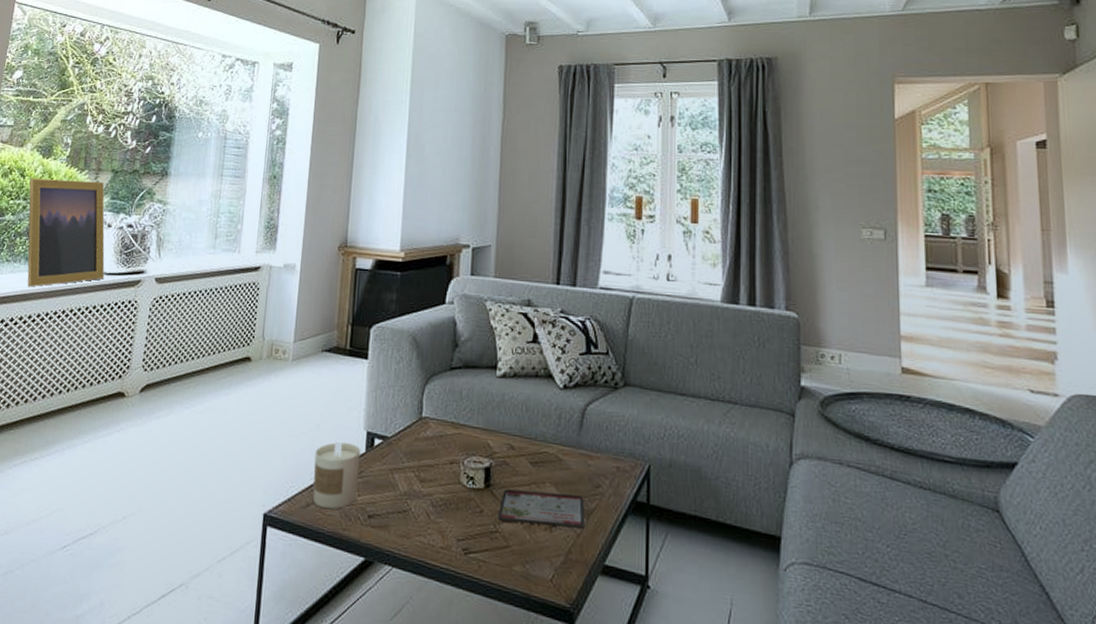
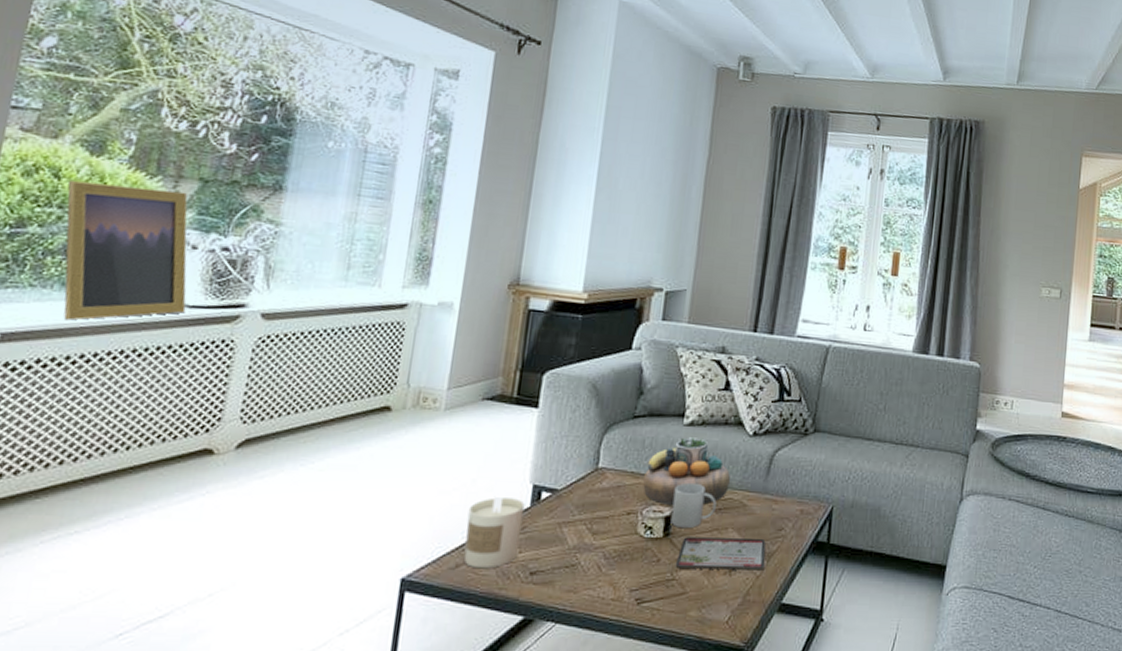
decorative bowl: none [463,388,544,457] -> present [643,436,730,505]
mug: none [490,434,533,481] -> present [671,482,717,529]

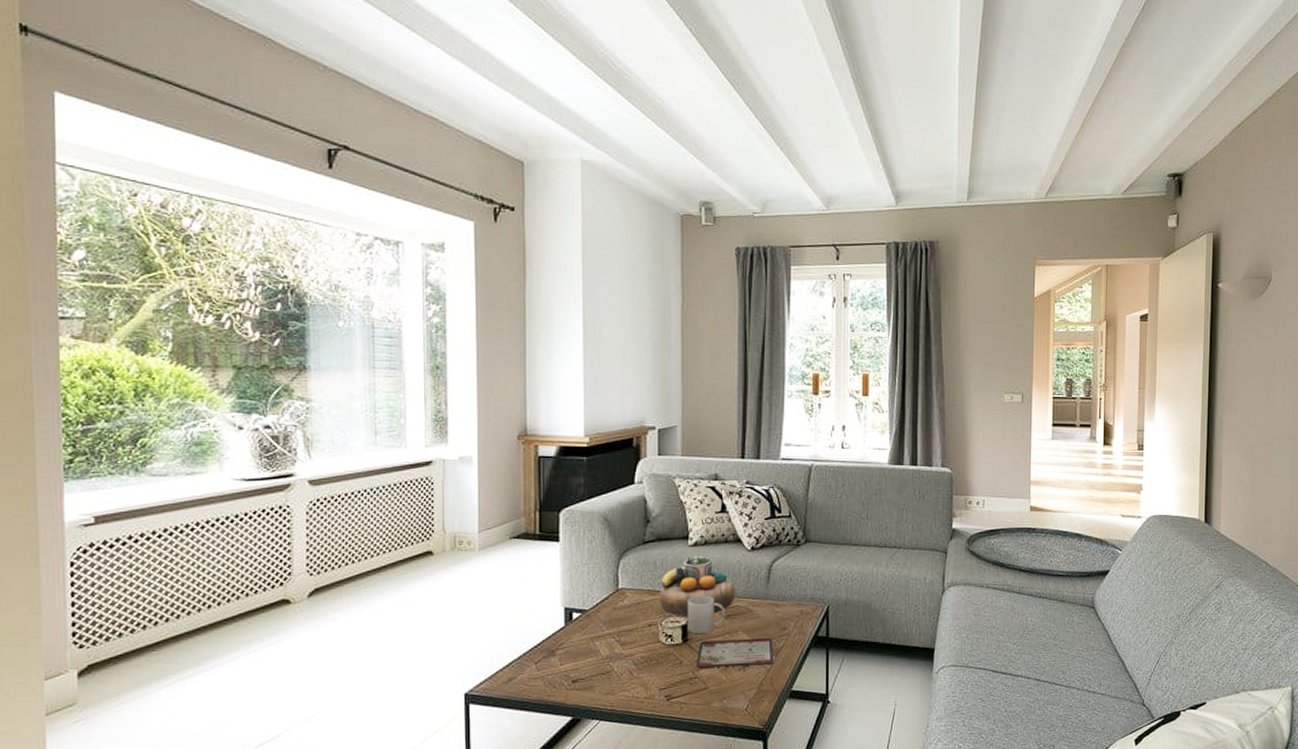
picture frame: present [63,181,188,321] -> none [121,379,244,501]
candle: present [463,496,525,569] -> none [512,619,560,681]

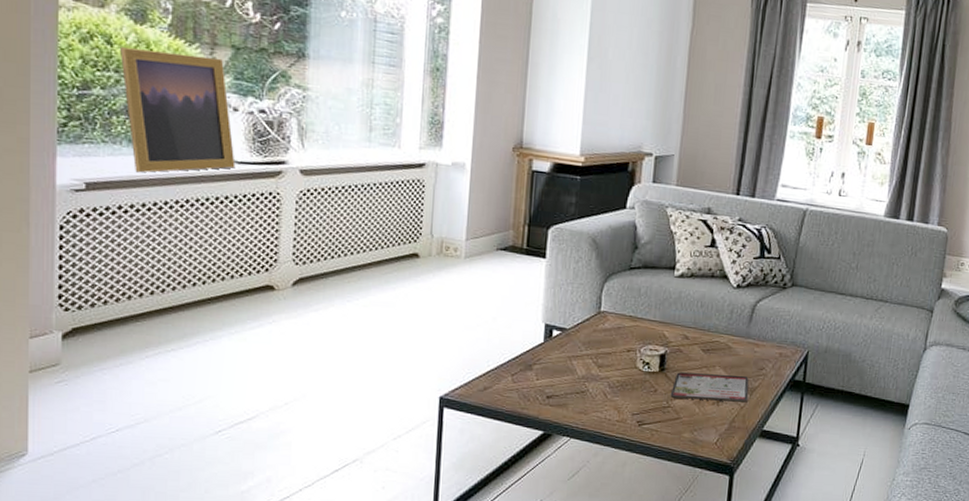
picture frame: none [121,379,244,501] -> present [119,47,236,173]
decorative bowl: present [660,555,735,616] -> none [640,286,717,346]
mug: present [687,595,725,635] -> none [665,326,705,366]

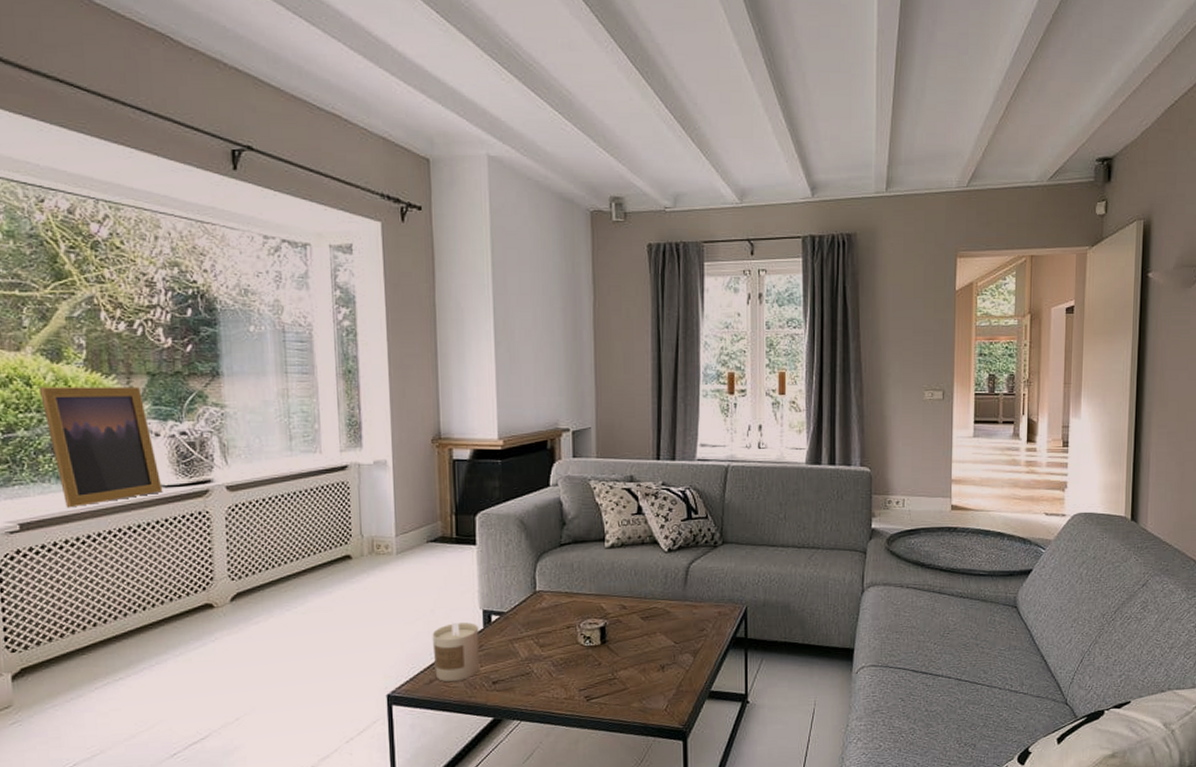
candle: none [490,332,539,392] -> present [432,622,480,682]
tablet: present [670,372,749,402] -> none [614,640,692,669]

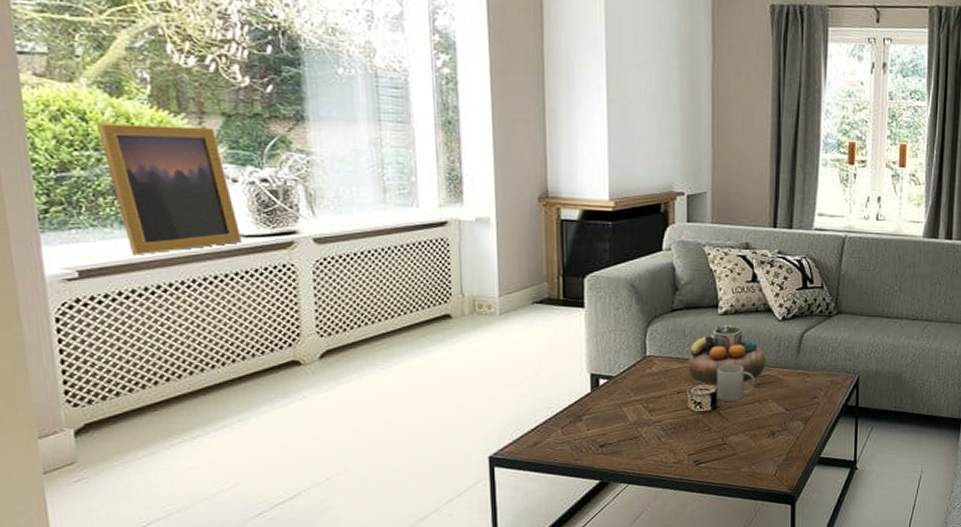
candle: present [432,622,480,682] -> none [537,385,587,445]
decorative bowl: none [577,557,652,617] -> present [688,324,765,383]
mug: none [605,596,643,636] -> present [716,363,755,402]

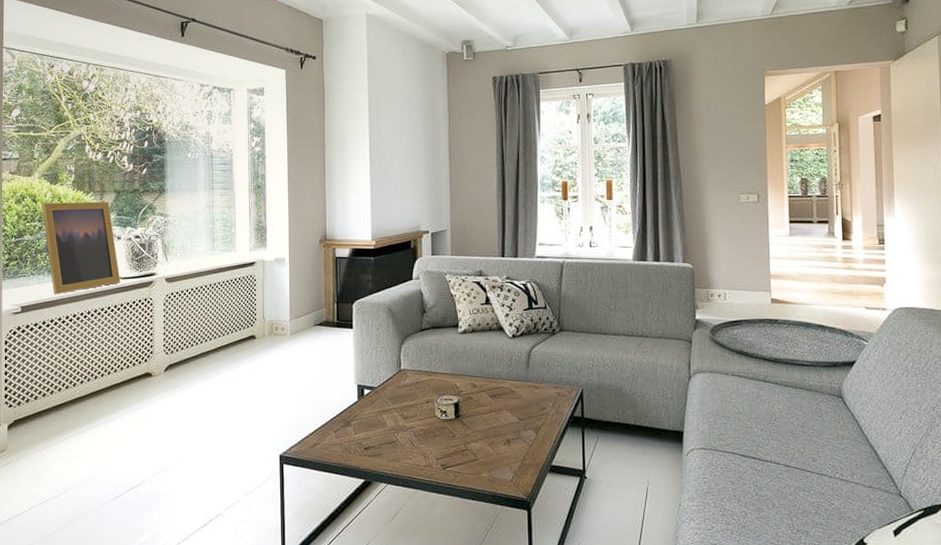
decorative bowl: present [688,324,765,383] -> none [435,341,499,394]
mug: present [716,363,755,402] -> none [458,376,491,412]

